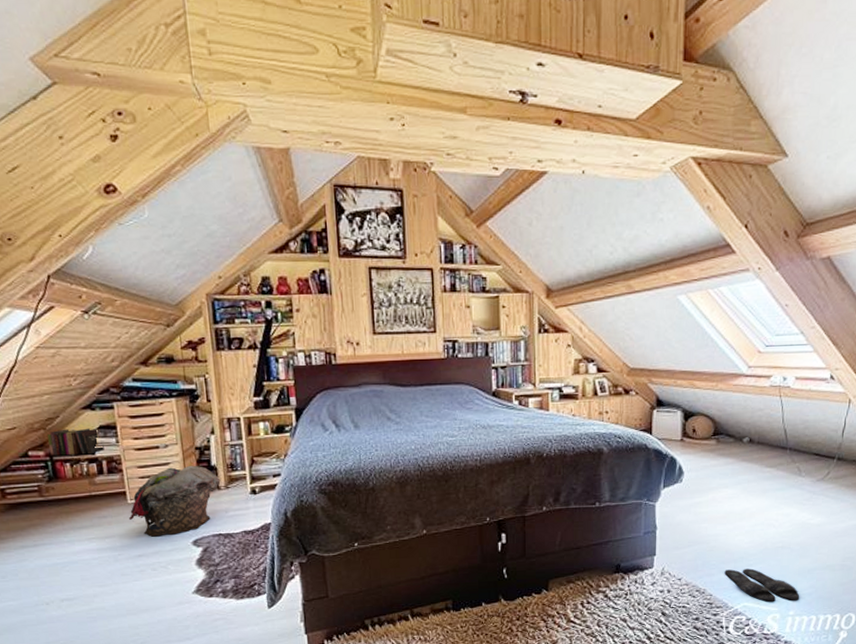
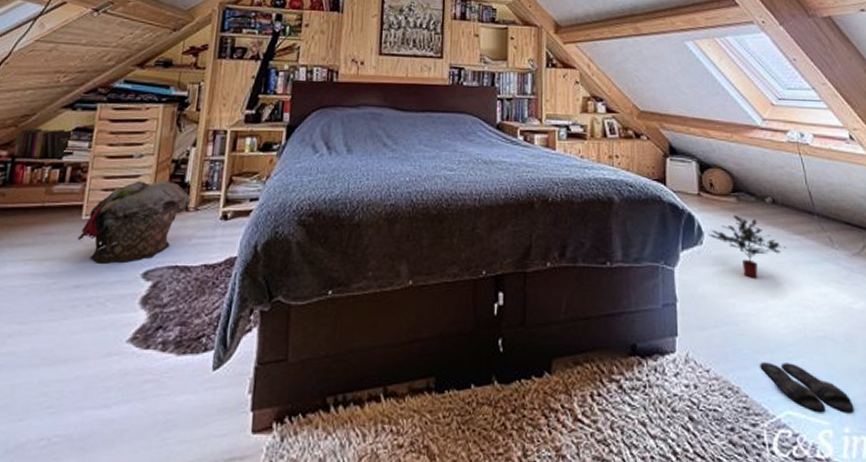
potted plant: none [688,454,758,506] -> present [708,214,787,278]

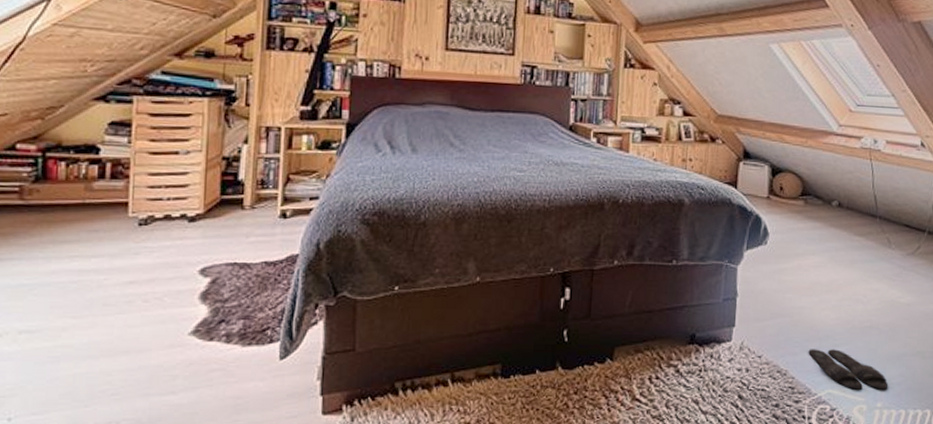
books: present [13,128,74,159] -> none [44,121,112,154]
laundry basket: present [77,180,191,264] -> none [125,177,246,260]
potted plant: present [708,214,787,278] -> none [773,216,847,275]

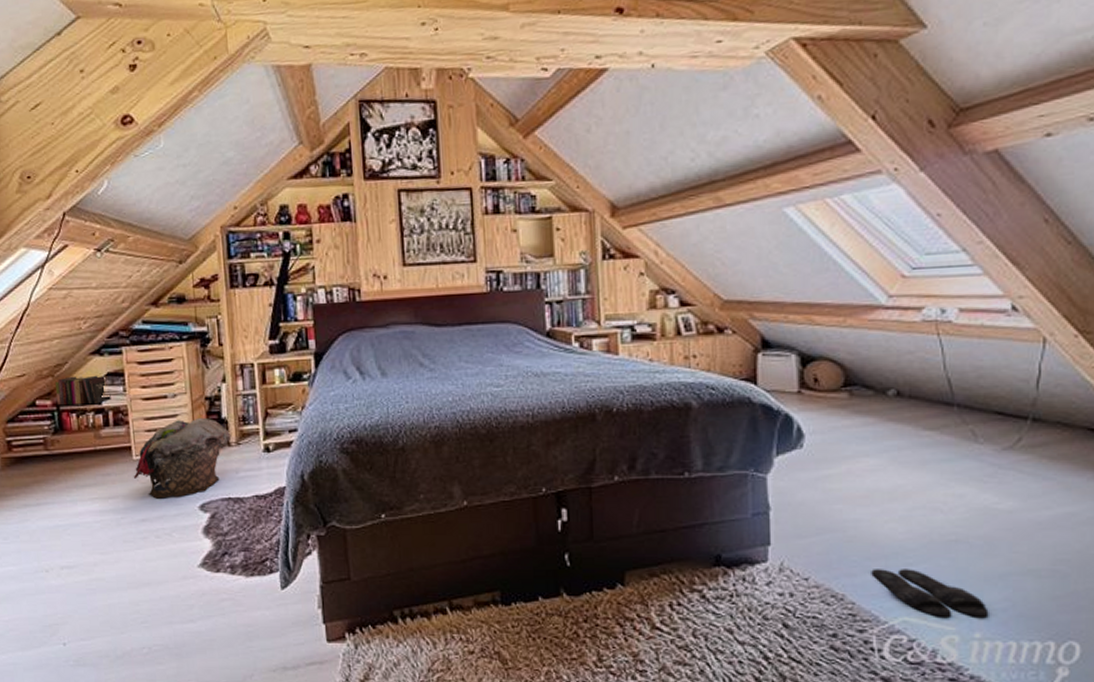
books: none [44,121,112,154] -> present [55,375,111,406]
laundry basket: none [125,177,246,260] -> present [133,417,232,499]

